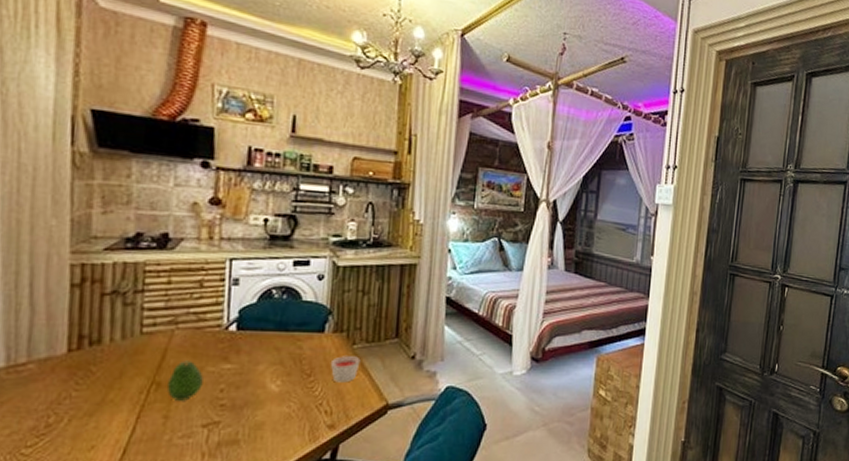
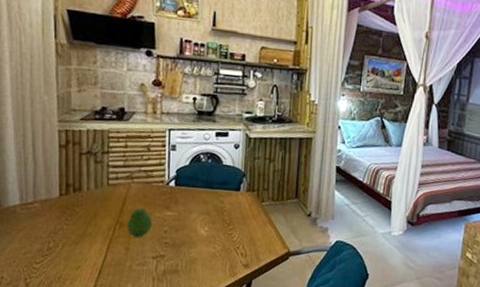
candle: present [331,356,361,383] -> none [245,210,268,232]

